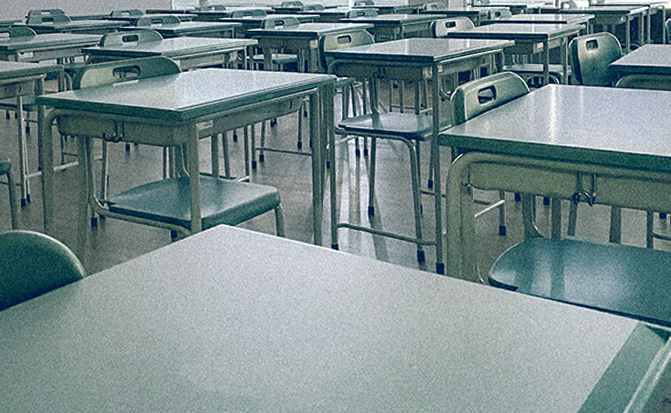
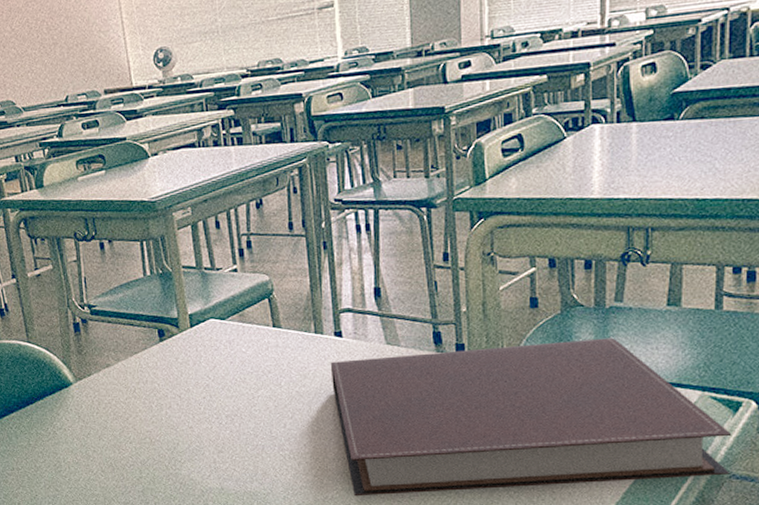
notebook: none [327,267,664,406] -> present [331,337,732,497]

